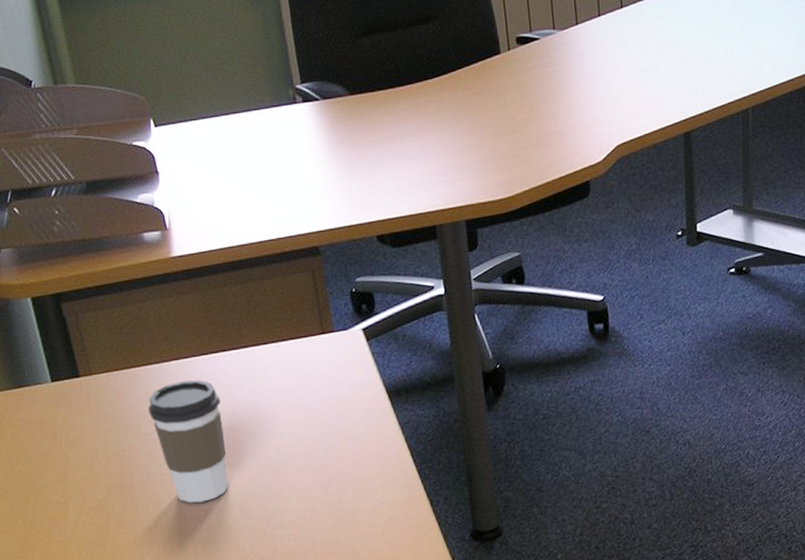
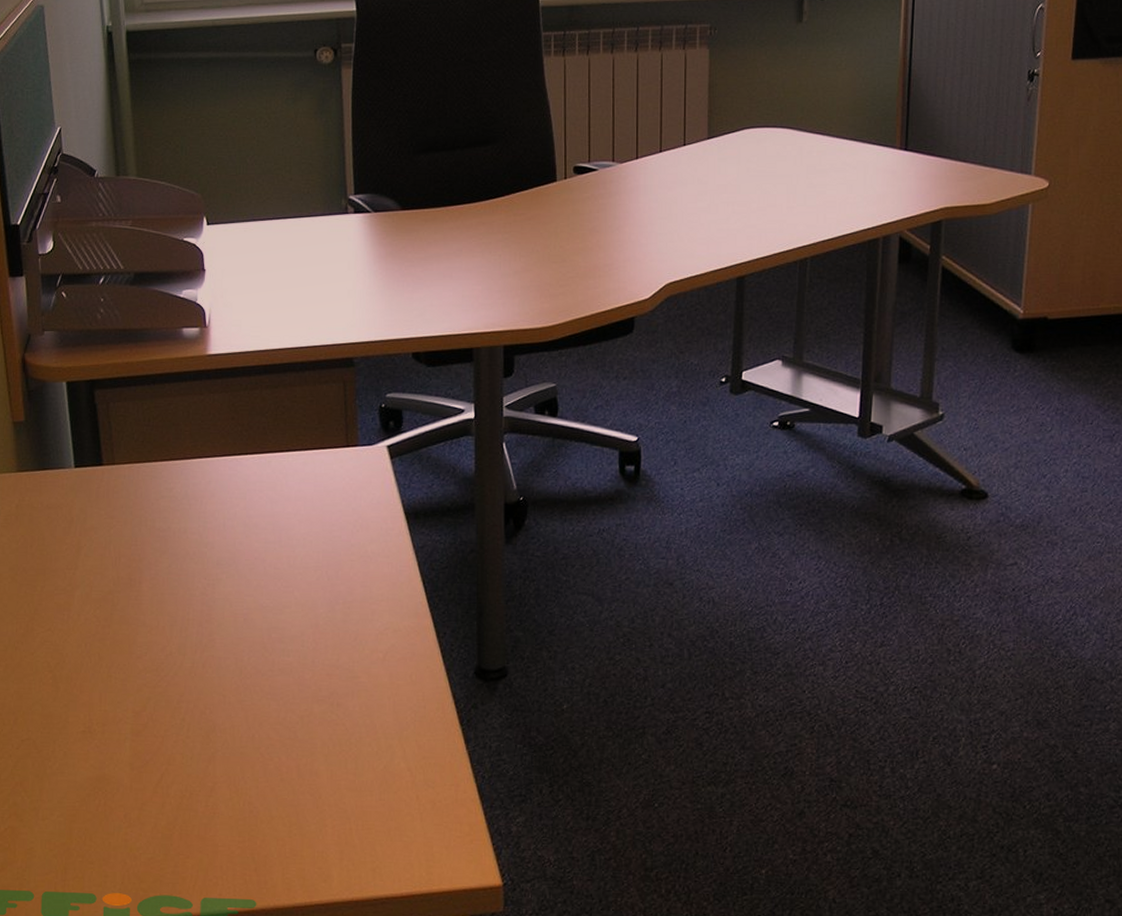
coffee cup: present [147,380,229,503] -> none [164,480,237,606]

